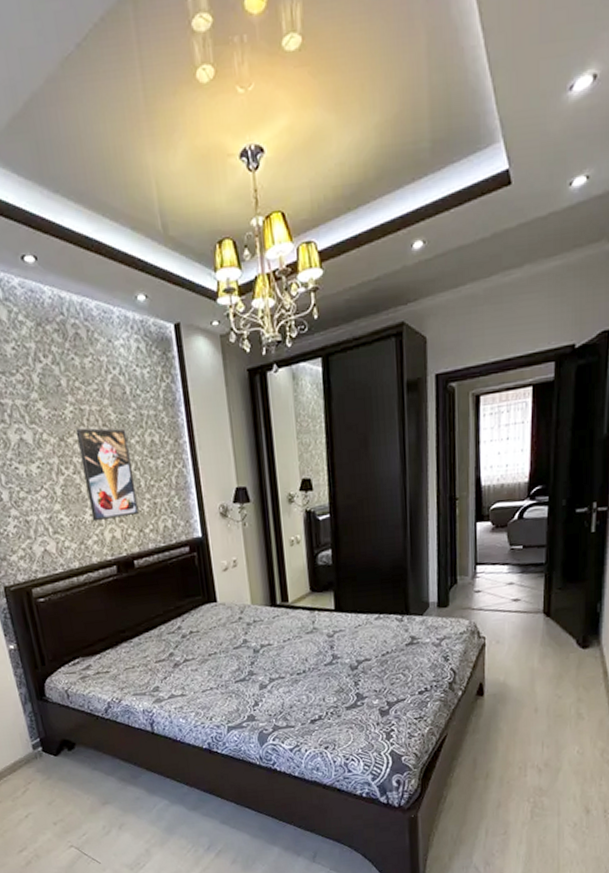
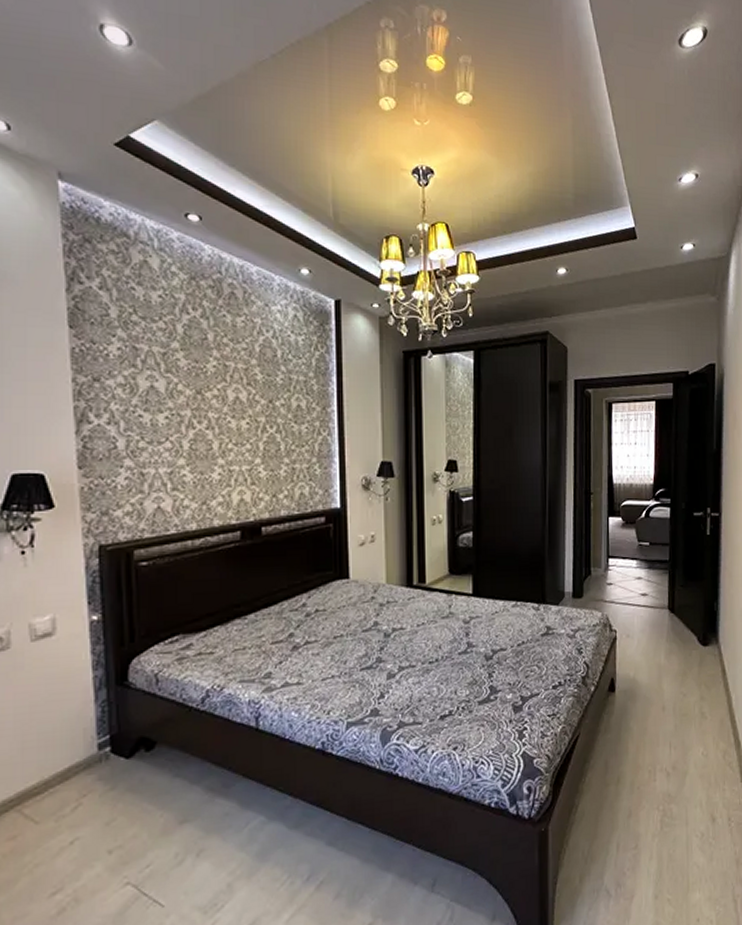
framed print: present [75,428,139,522] -> none [216,384,274,482]

